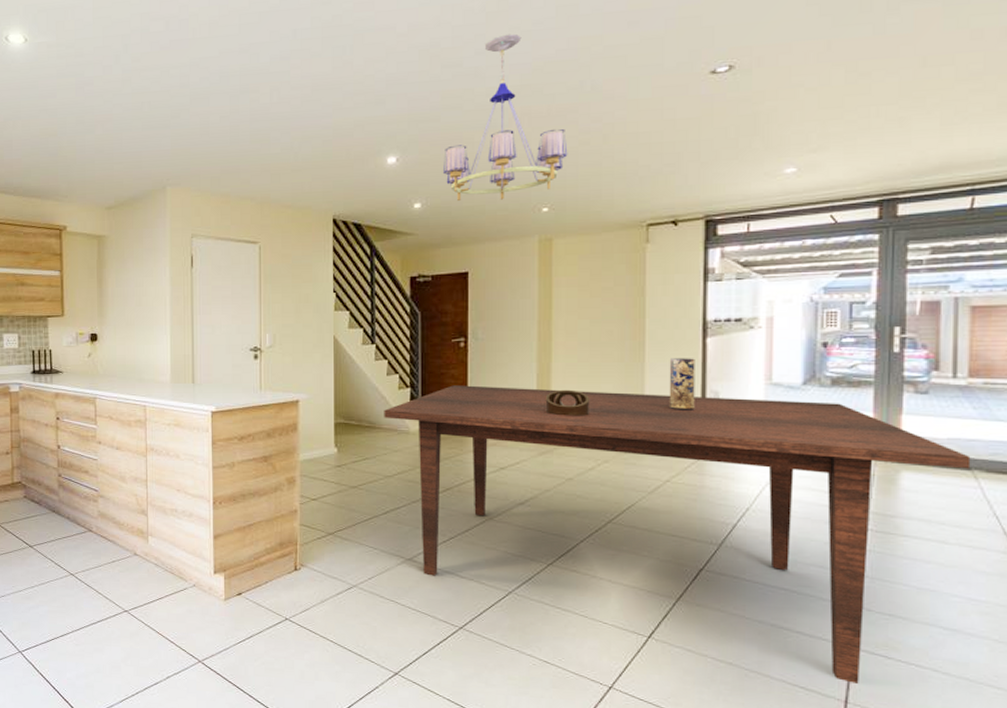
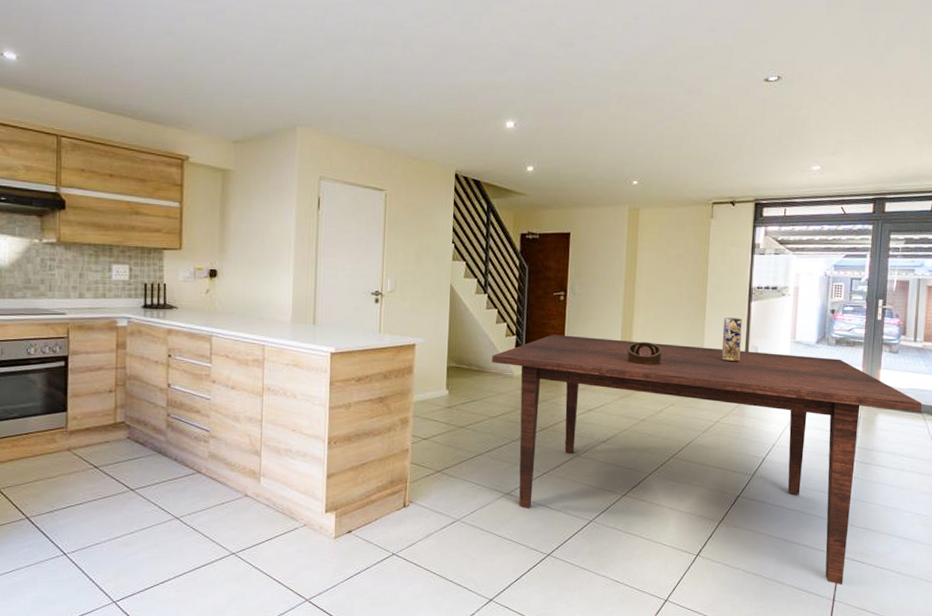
chandelier: present [443,33,568,201] -> none [554,23,655,171]

